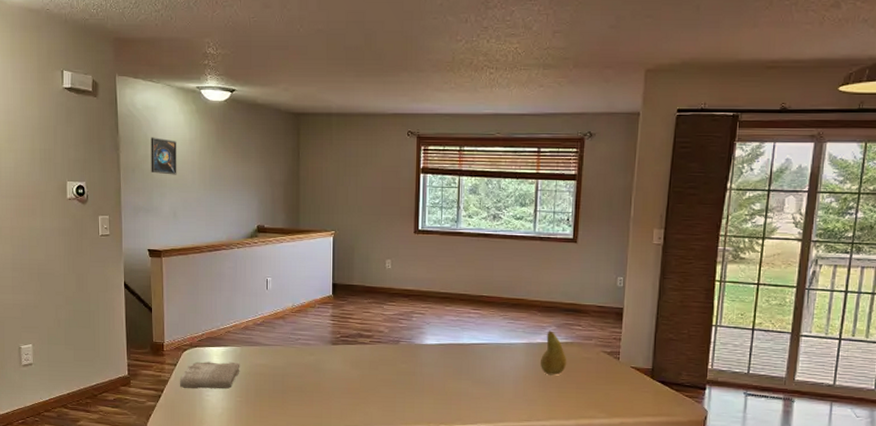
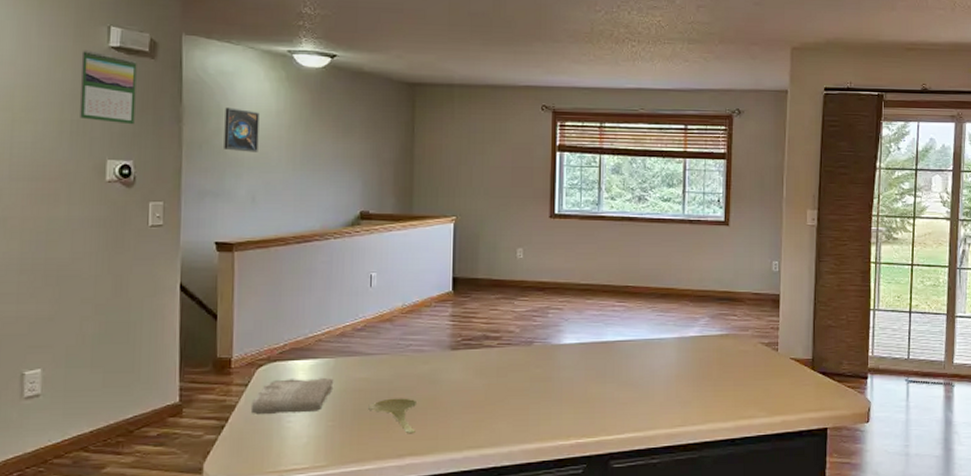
calendar: none [44,91,85,153] -> present [80,50,137,125]
spoon: none [267,382,305,412] -> present [368,398,416,434]
fruit: present [541,330,567,376] -> none [694,322,723,372]

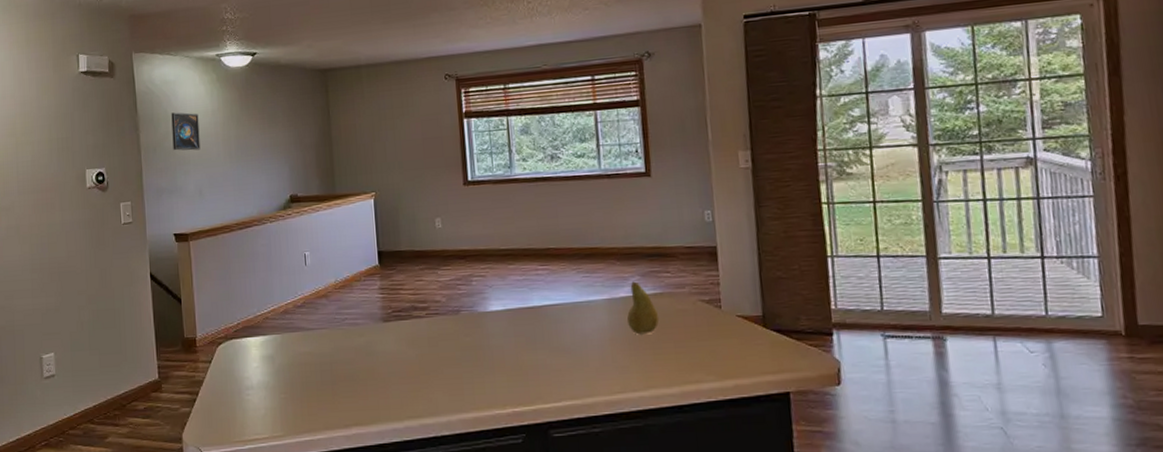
calendar: present [80,50,137,125] -> none [60,77,103,137]
washcloth: present [252,378,334,415] -> none [216,353,283,389]
spoon: present [368,398,416,434] -> none [314,370,358,405]
fruit: none [694,322,723,372] -> present [627,281,660,335]

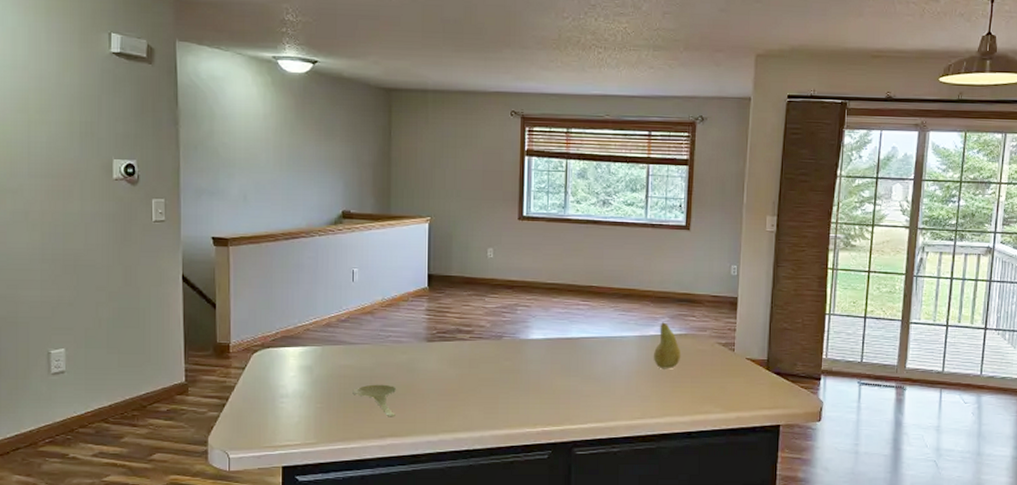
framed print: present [171,112,201,151] -> none [217,111,248,154]
spoon: none [314,370,358,405] -> present [352,384,396,417]

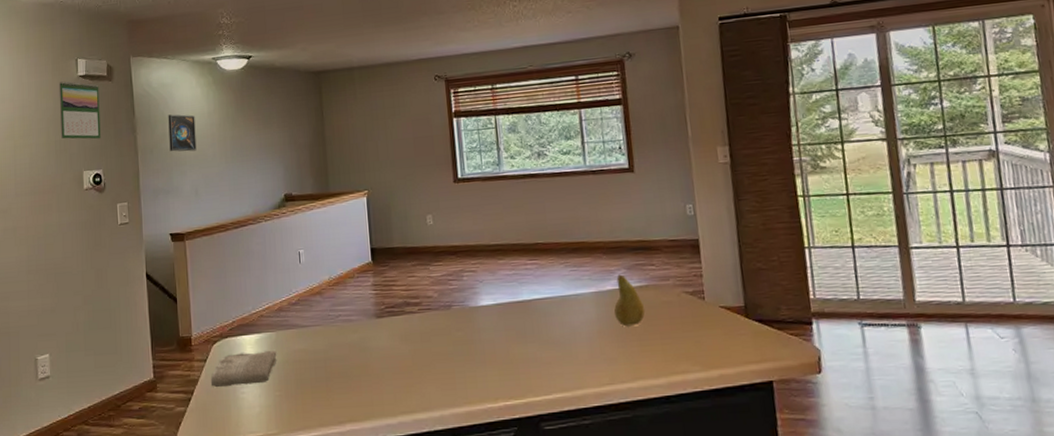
calendar: none [86,56,136,127] -> present [58,81,101,139]
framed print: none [217,111,248,154] -> present [168,114,197,152]
washcloth: none [249,364,321,396] -> present [211,351,277,388]
spoon: present [352,384,396,417] -> none [308,366,352,401]

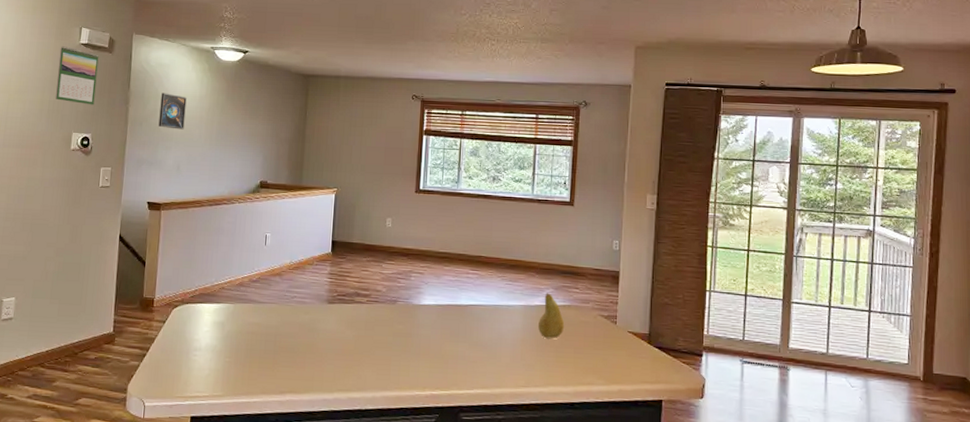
washcloth: present [211,351,277,388] -> none [167,319,232,349]

